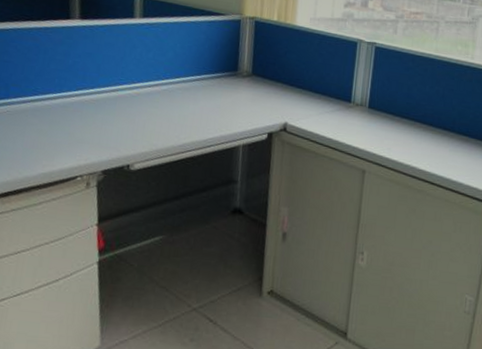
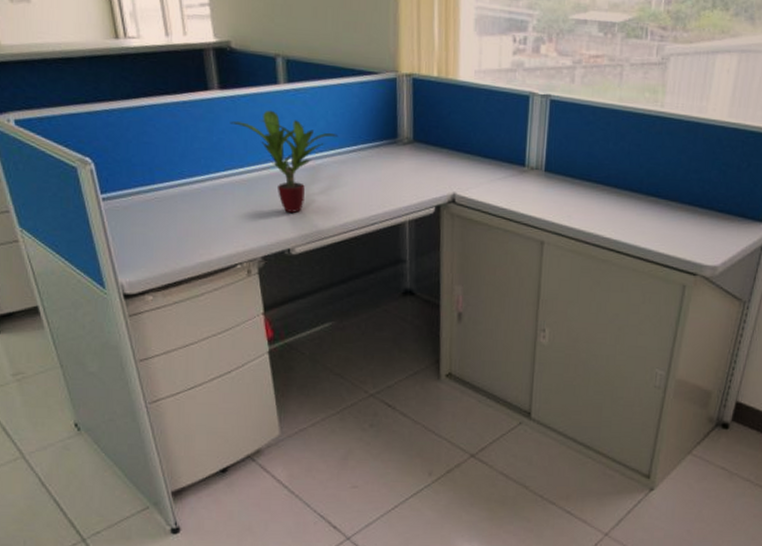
potted plant: none [86,39,185,132] -> present [230,110,339,213]

